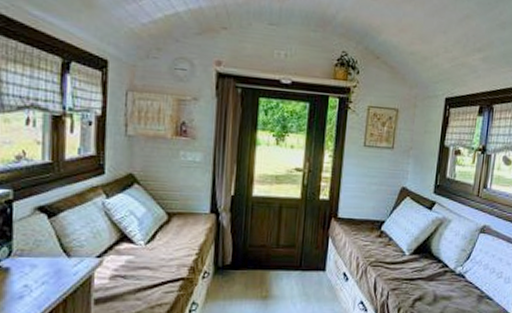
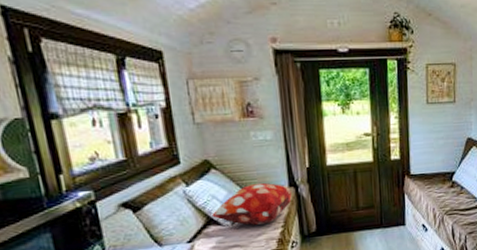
decorative pillow: none [126,205,212,249] -> present [211,183,292,225]

